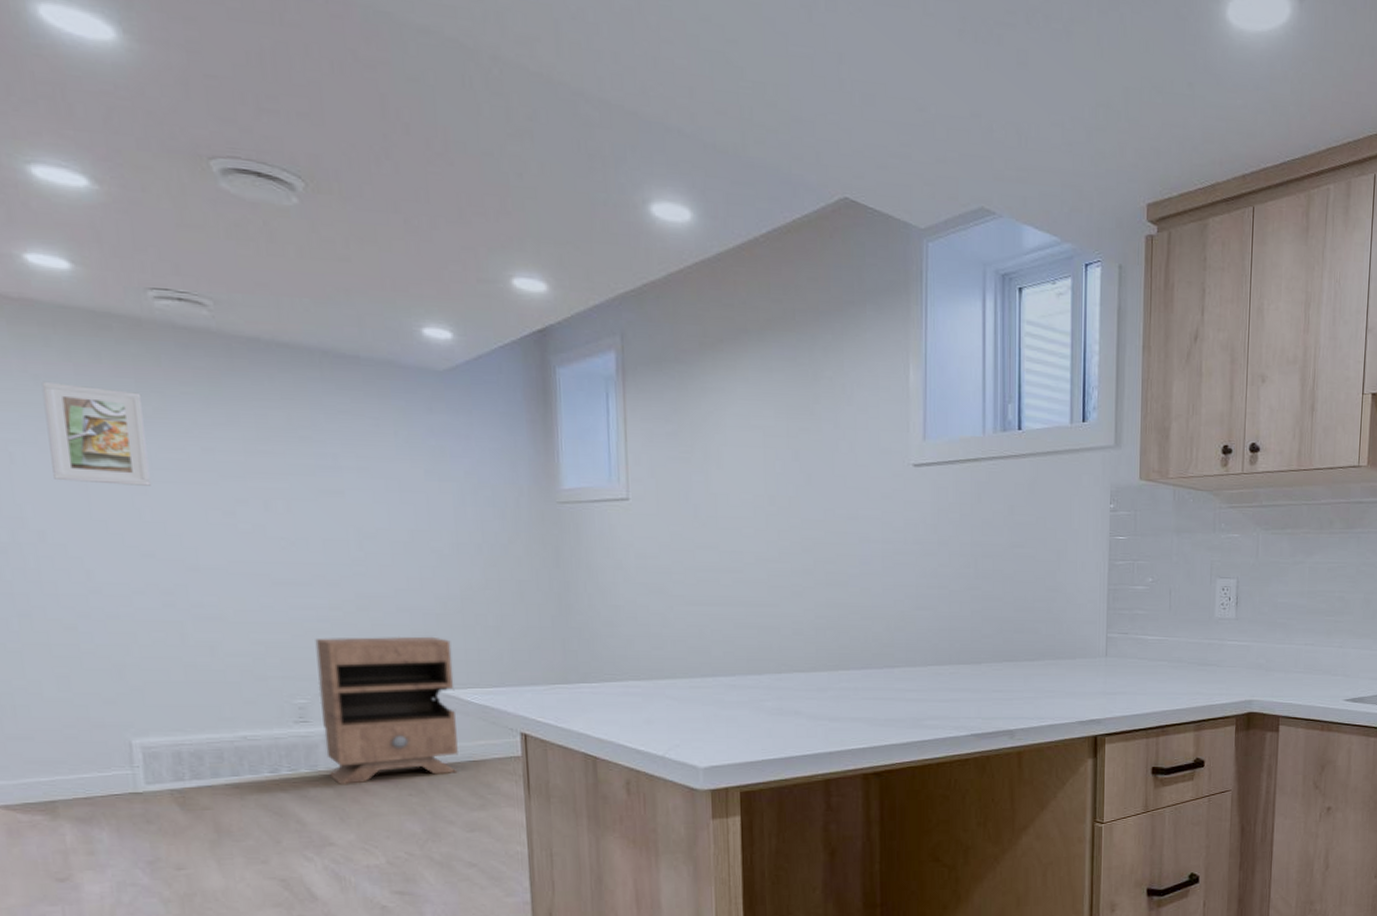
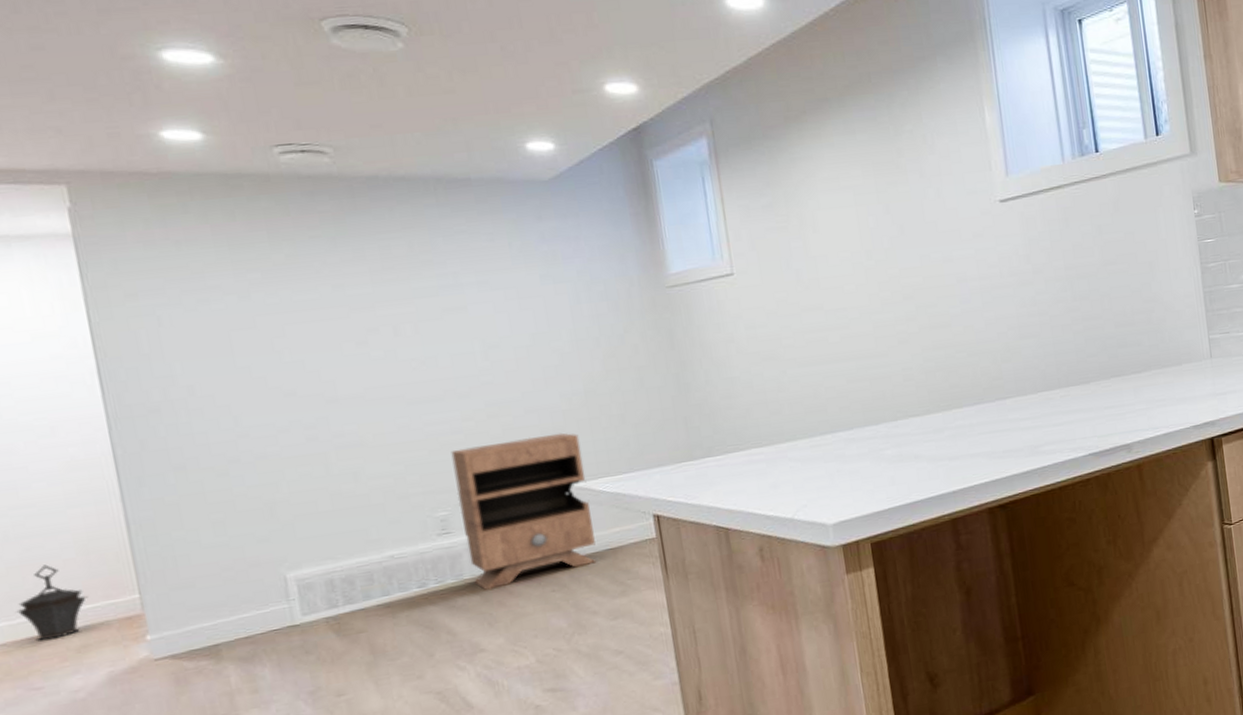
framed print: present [41,381,151,486] -> none [182,243,288,336]

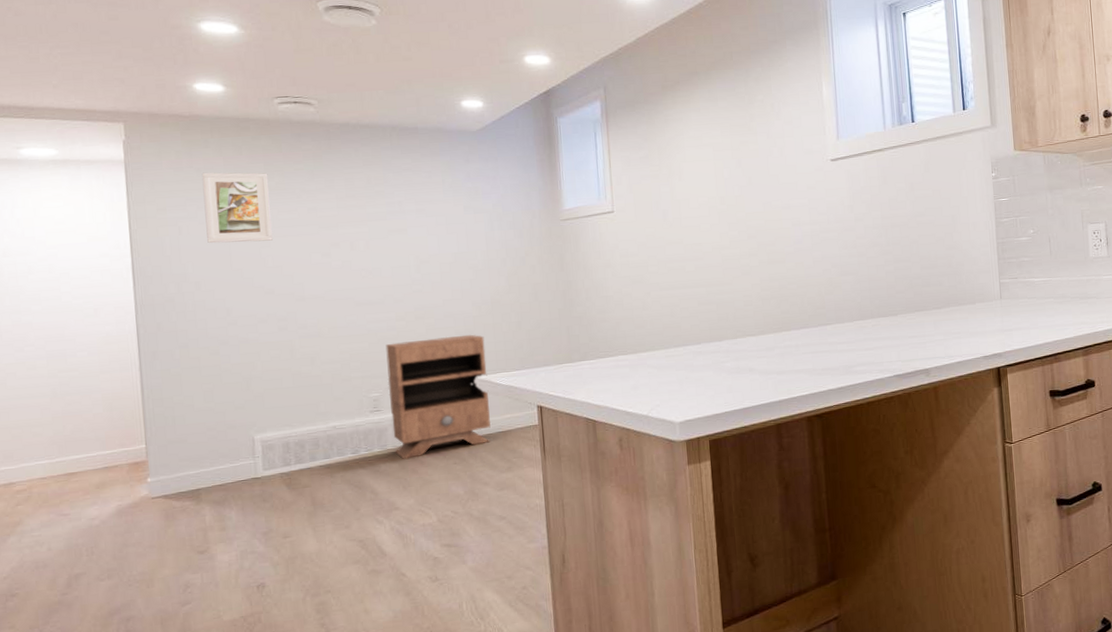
lantern: present [16,564,88,642] -> none [56,417,108,477]
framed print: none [182,243,288,336] -> present [201,172,273,243]

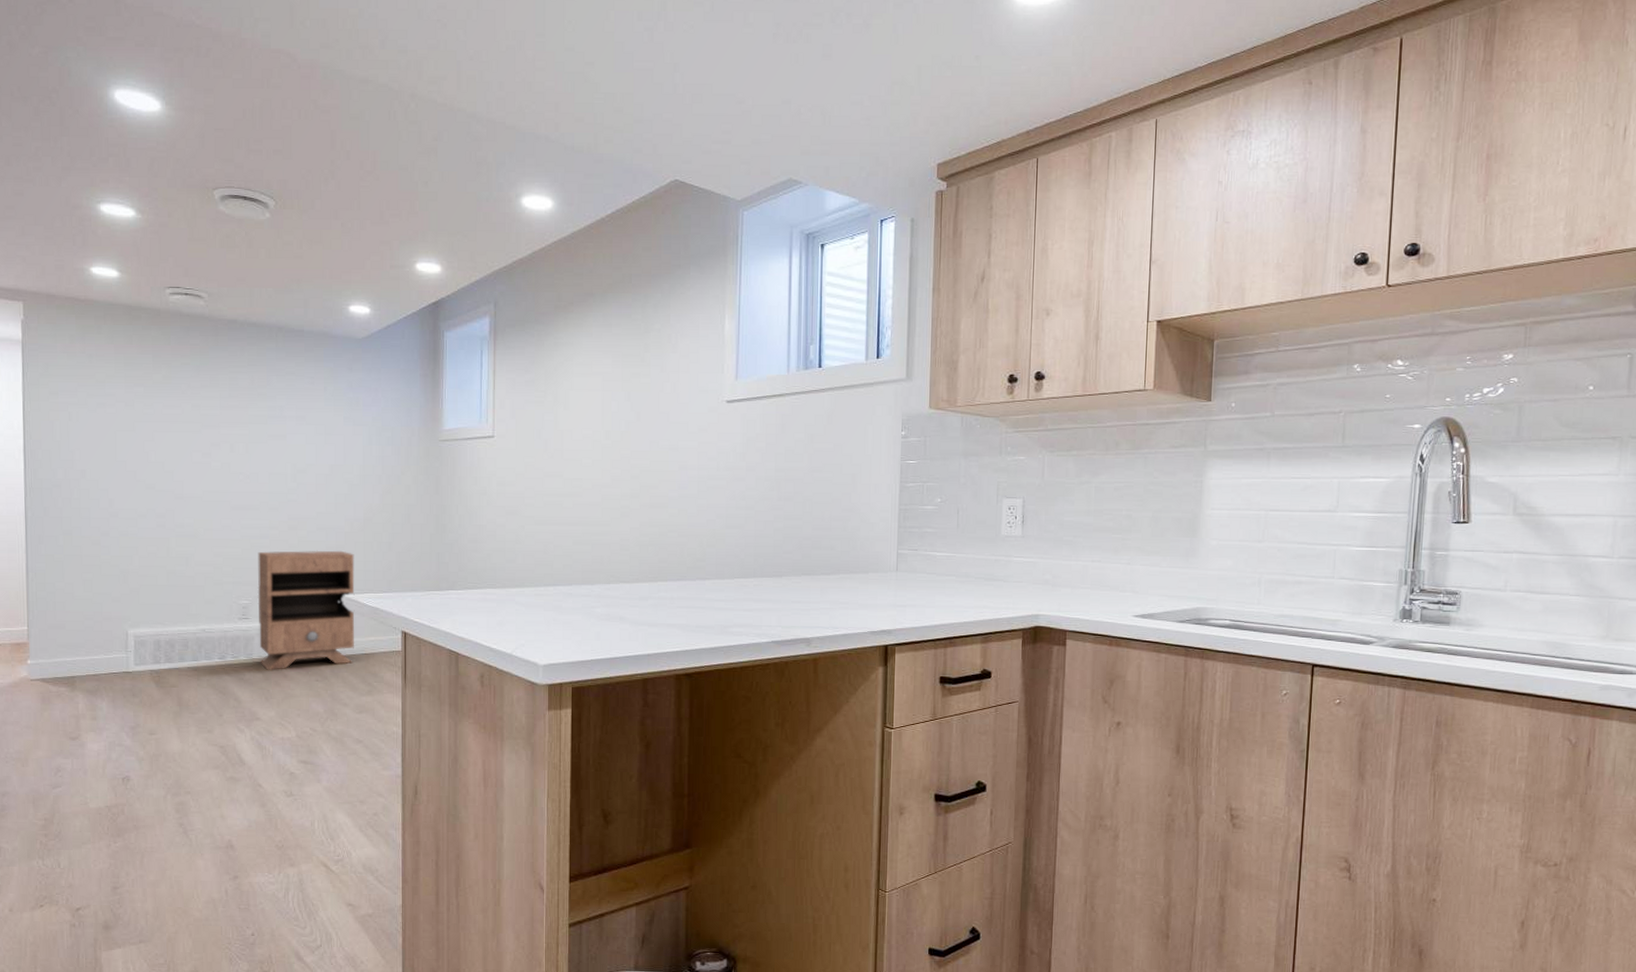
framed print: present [201,172,273,243] -> none [93,359,157,435]

